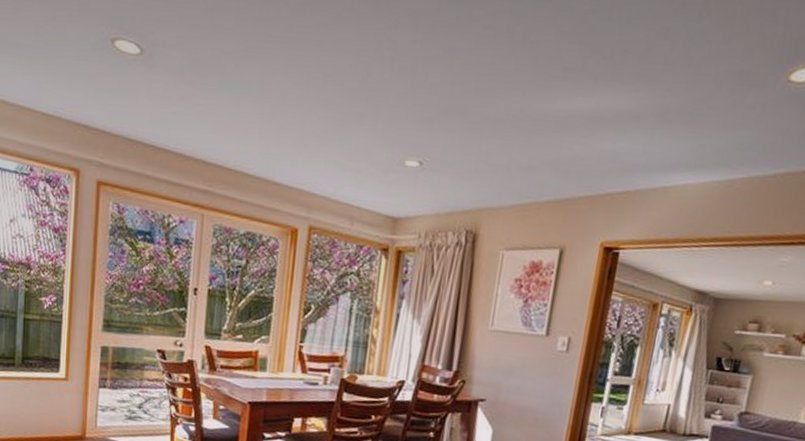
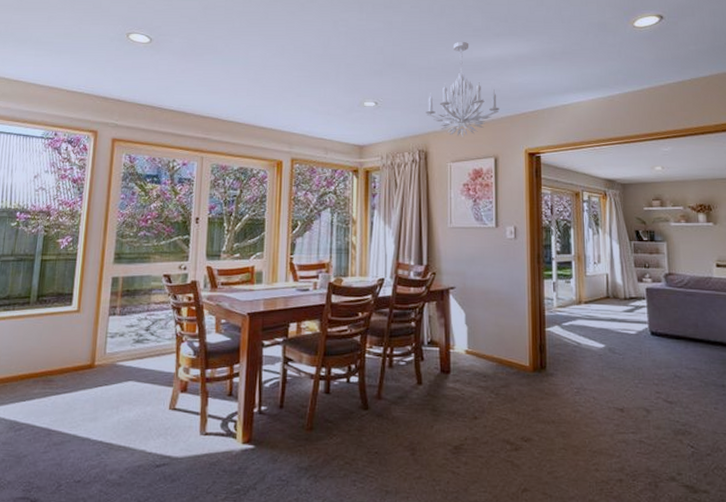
chandelier: none [482,84,579,219] -> present [425,41,500,137]

